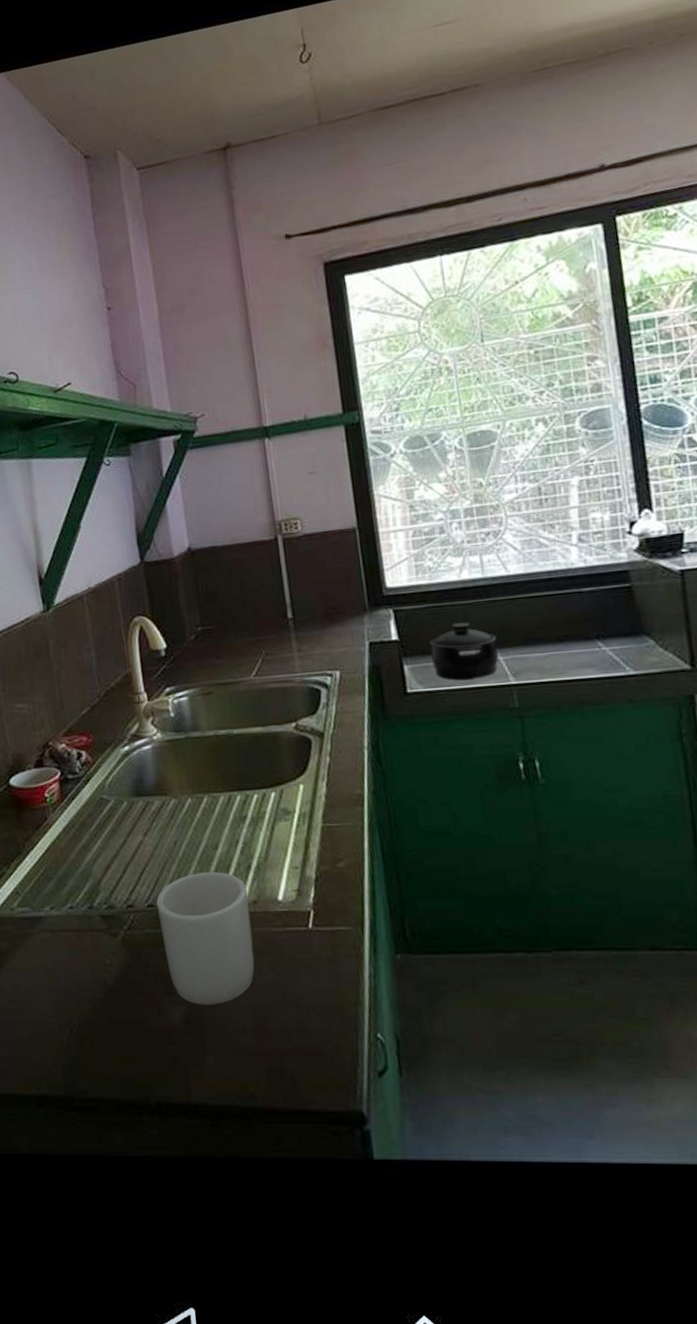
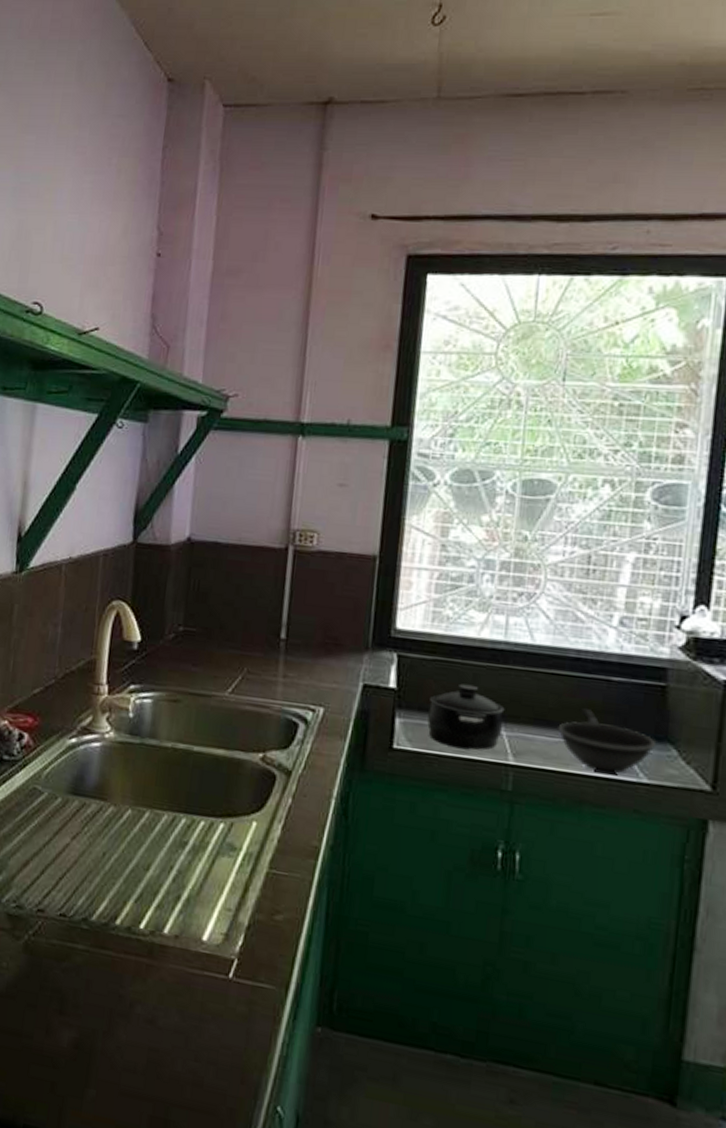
mug: present [156,871,255,1005] -> none [67,890,171,1037]
frying pan: none [546,620,635,674] -> present [557,707,657,773]

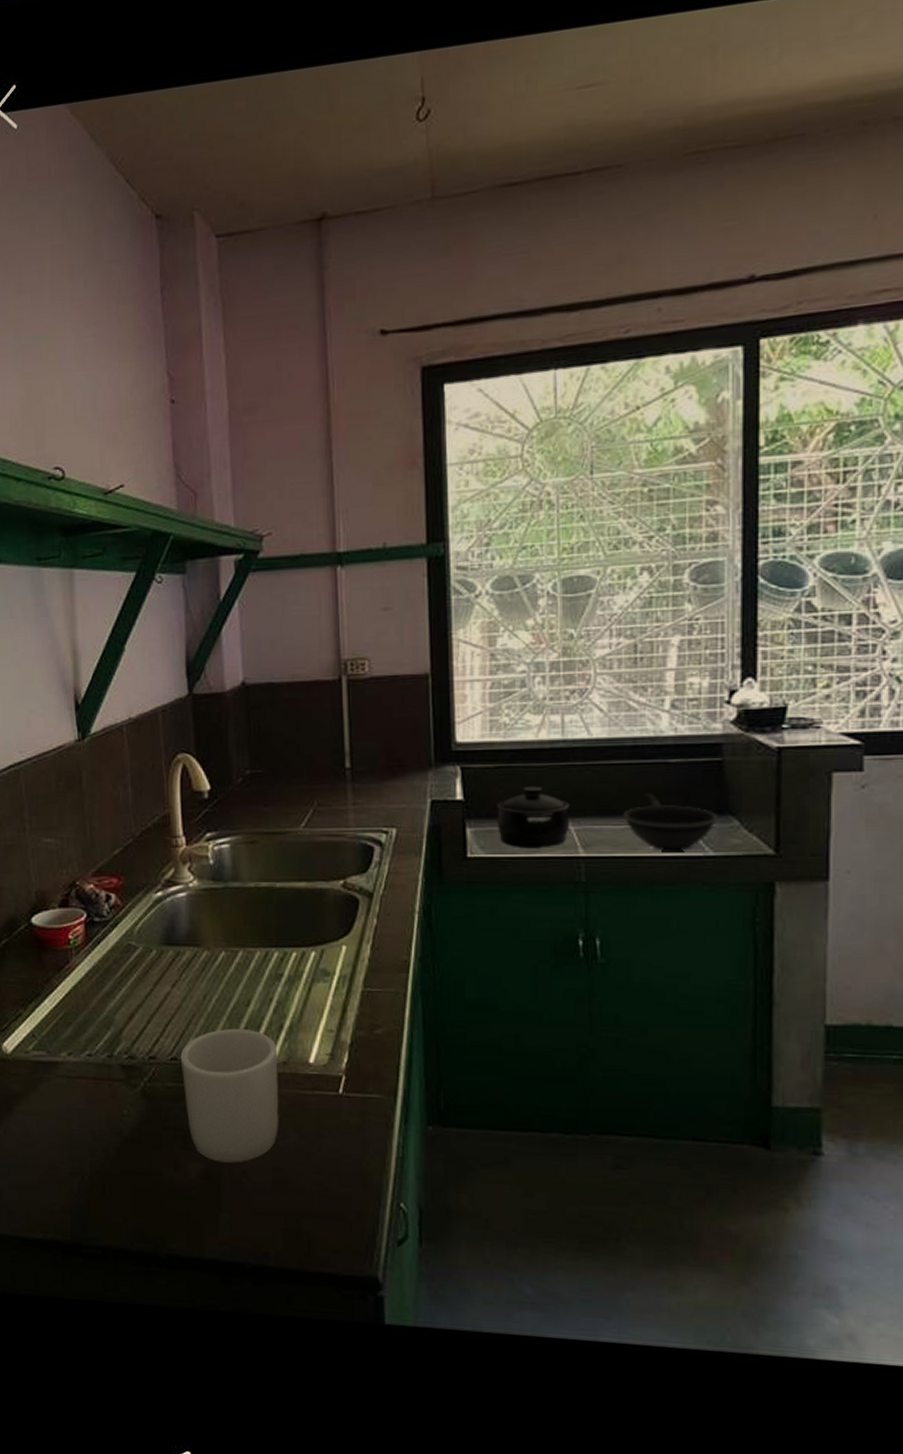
mug: none [67,890,171,1037] -> present [180,1028,279,1163]

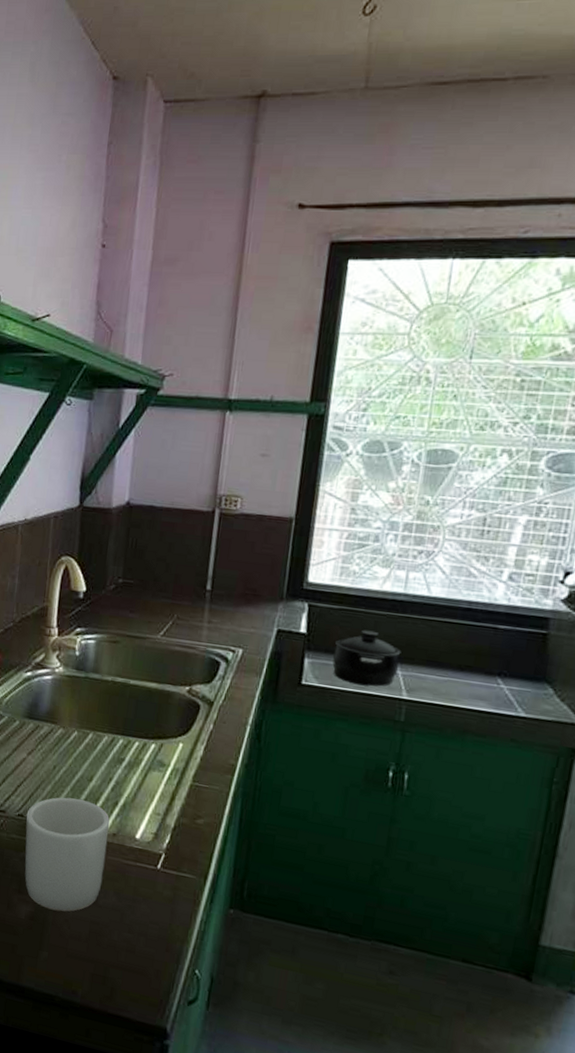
frying pan: present [623,792,719,851] -> none [447,651,535,707]

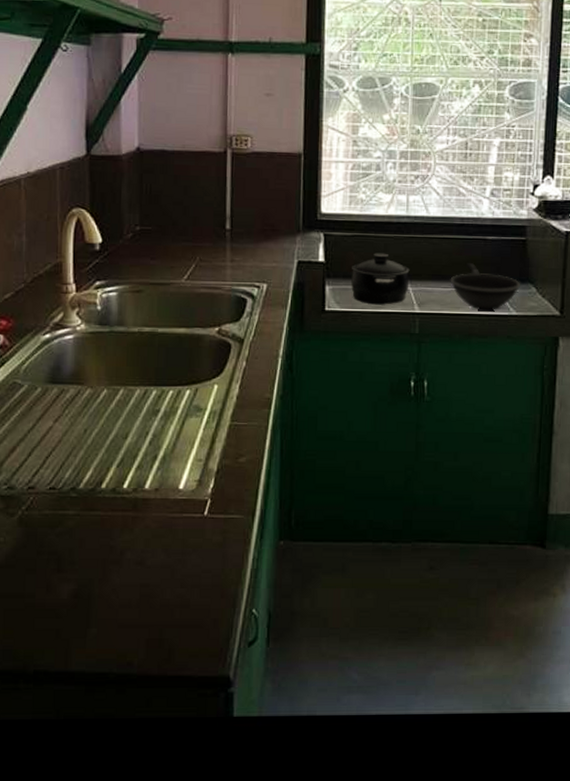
mug: present [24,797,110,912] -> none [58,459,151,582]
frying pan: none [447,651,535,707] -> present [450,262,521,310]

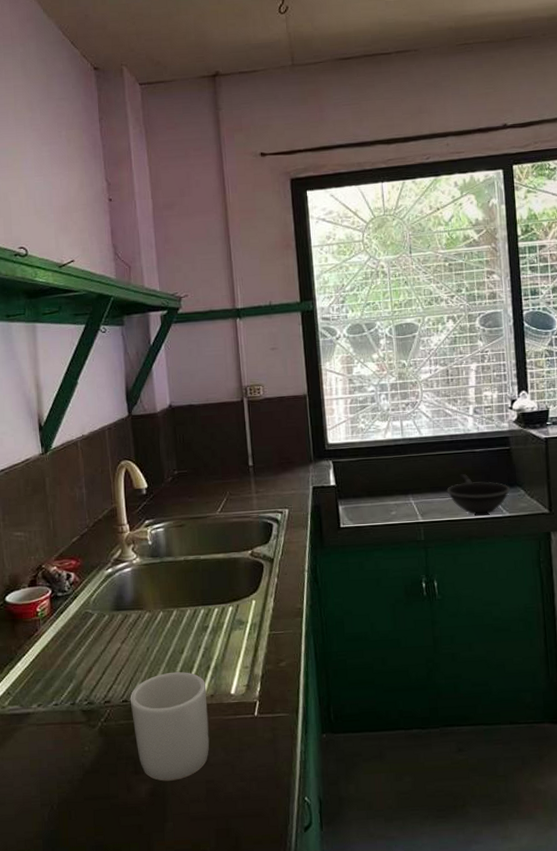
mug: none [58,459,151,582] -> present [130,671,210,781]
saucepan: present [351,253,410,305] -> none [359,472,411,519]

